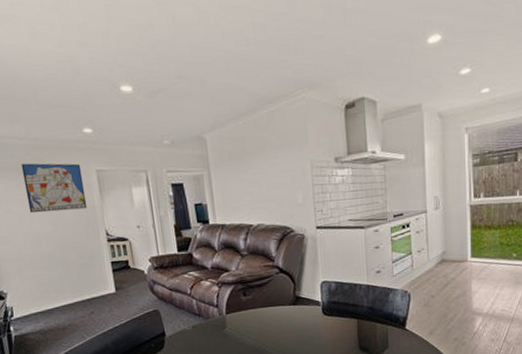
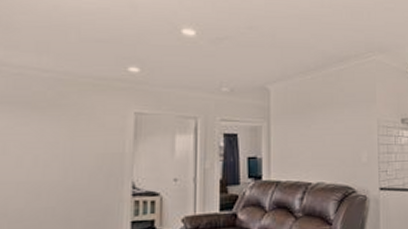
wall art: present [21,163,88,214] -> none [34,98,117,158]

